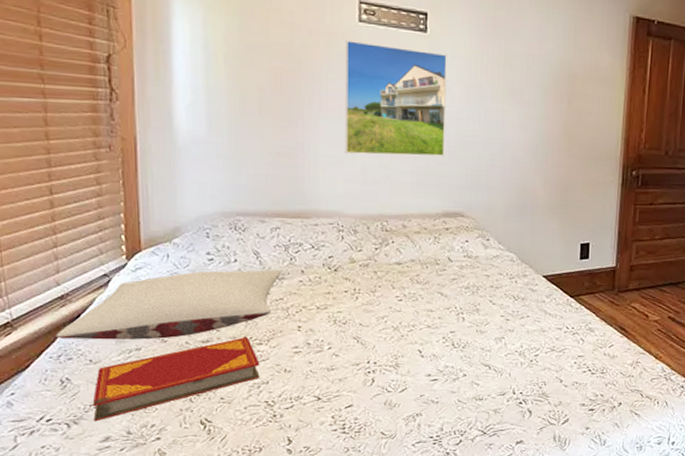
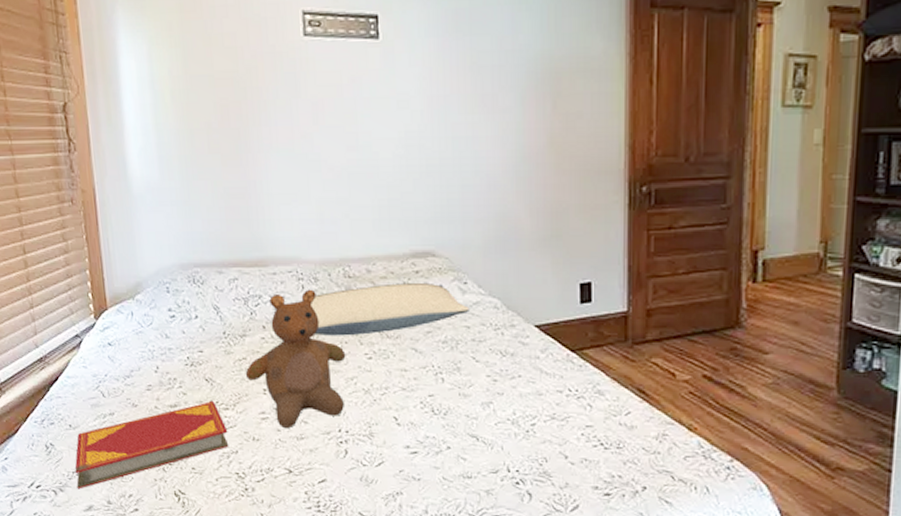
pillow: present [56,270,282,340] -> none [38,326,243,404]
teddy bear: none [281,239,379,361] -> present [245,289,346,429]
pillow: none [340,237,490,281] -> present [301,282,469,336]
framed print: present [345,40,447,156] -> none [291,58,408,189]

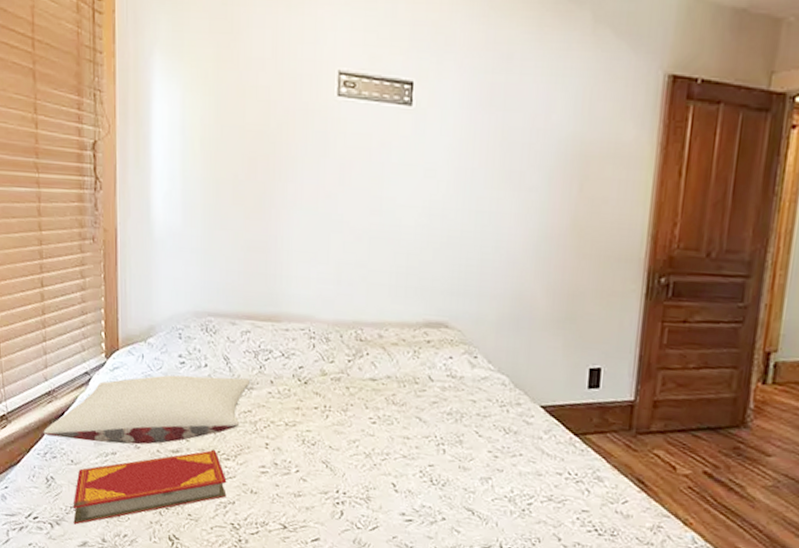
pillow: none [38,326,243,404] -> present [43,375,251,445]
teddy bear: present [245,289,346,429] -> none [249,348,350,485]
pillow: present [301,282,469,336] -> none [311,350,477,399]

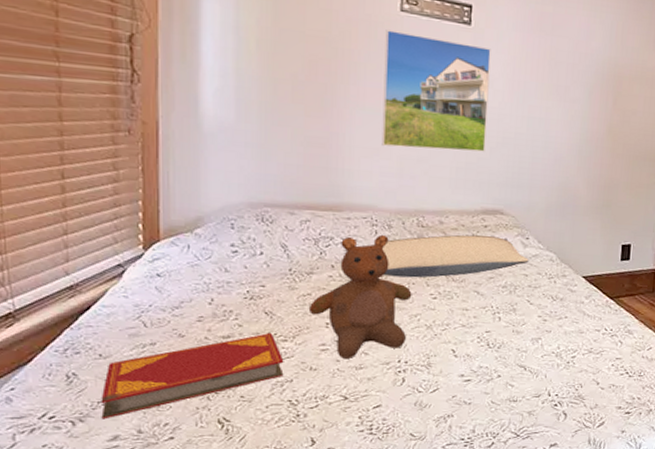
pillow: present [43,375,251,445] -> none [63,263,311,334]
teddy bear: none [249,348,350,485] -> present [308,234,412,360]
pillow: none [311,350,477,399] -> present [373,234,529,278]
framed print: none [319,118,434,254] -> present [381,30,491,152]

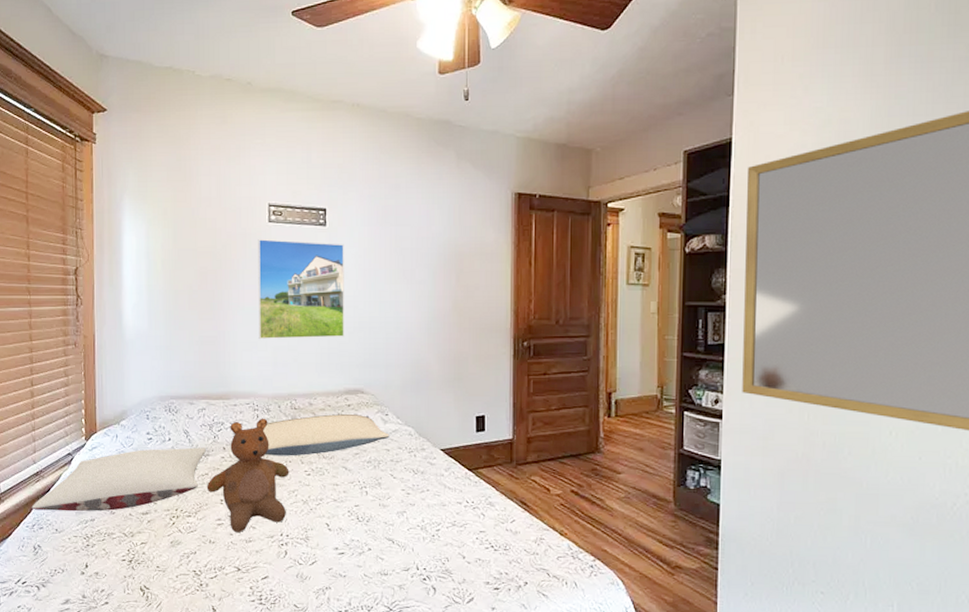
pillow: none [63,263,311,334] -> present [31,447,207,512]
hardback book: present [101,333,284,420] -> none [57,510,189,585]

